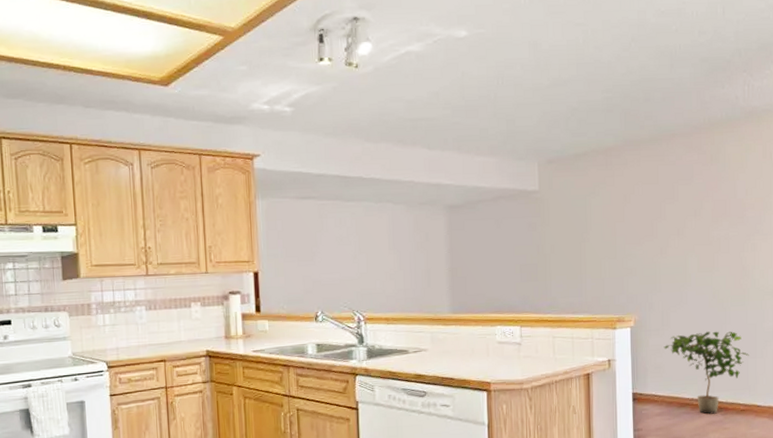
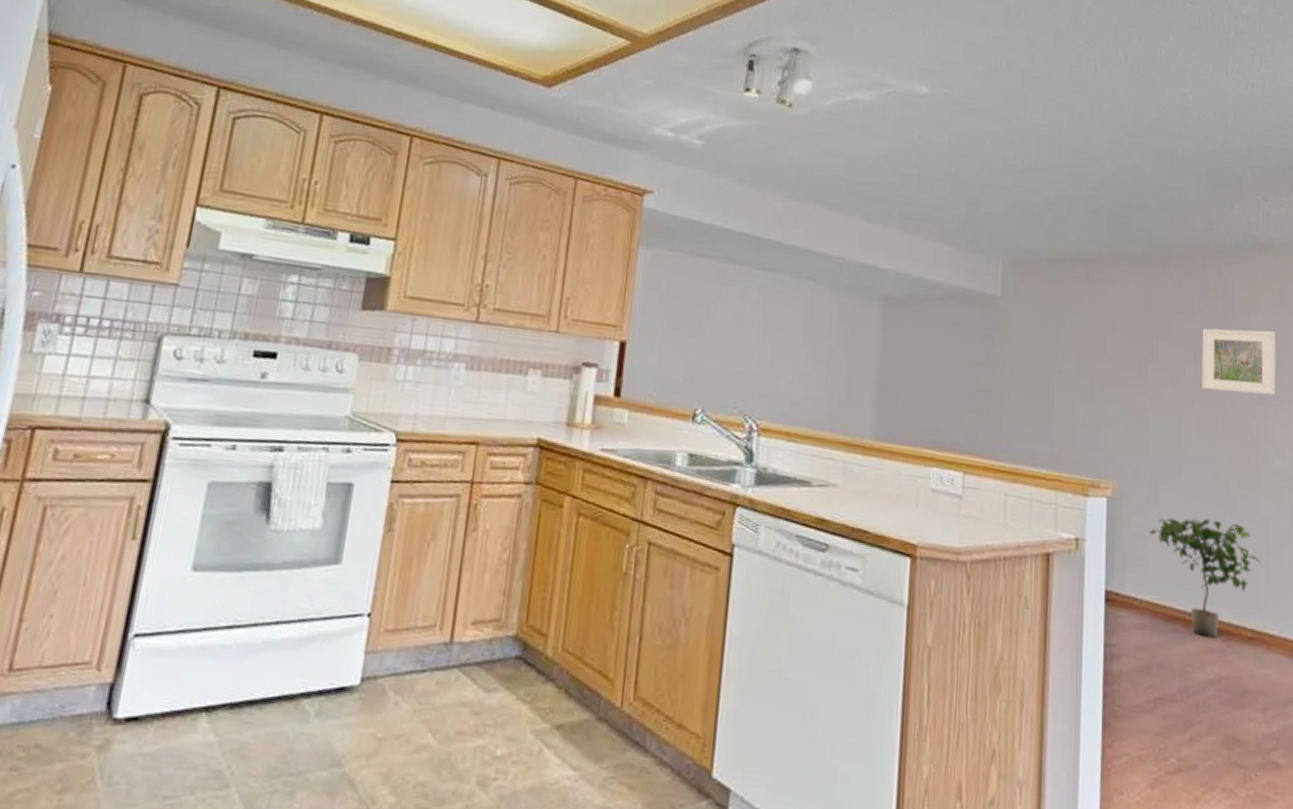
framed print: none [700,182,761,235] -> present [1202,328,1277,396]

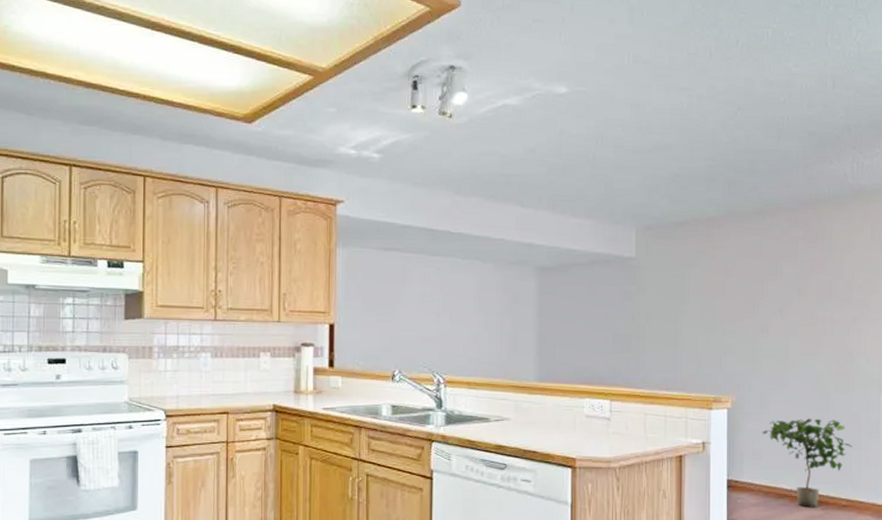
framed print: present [1202,328,1277,396] -> none [805,263,868,316]

